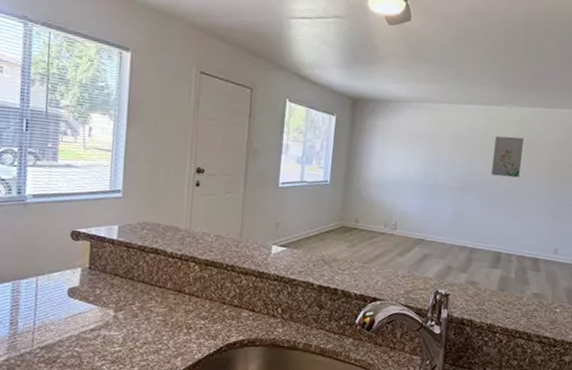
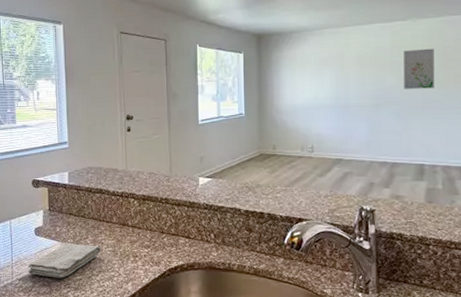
washcloth: none [54,309,149,349] -> present [28,244,101,278]

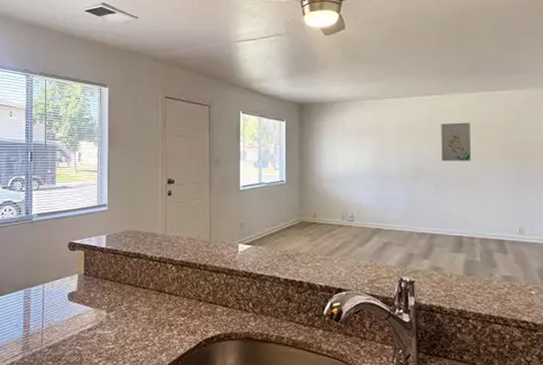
washcloth: present [28,244,101,278] -> none [59,310,136,347]

